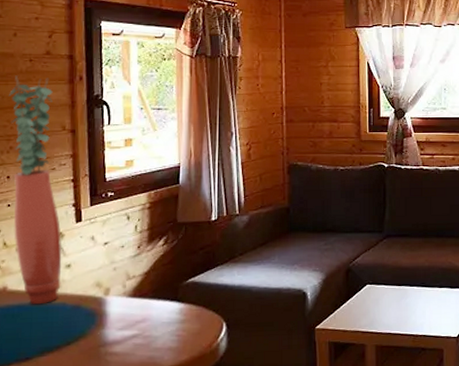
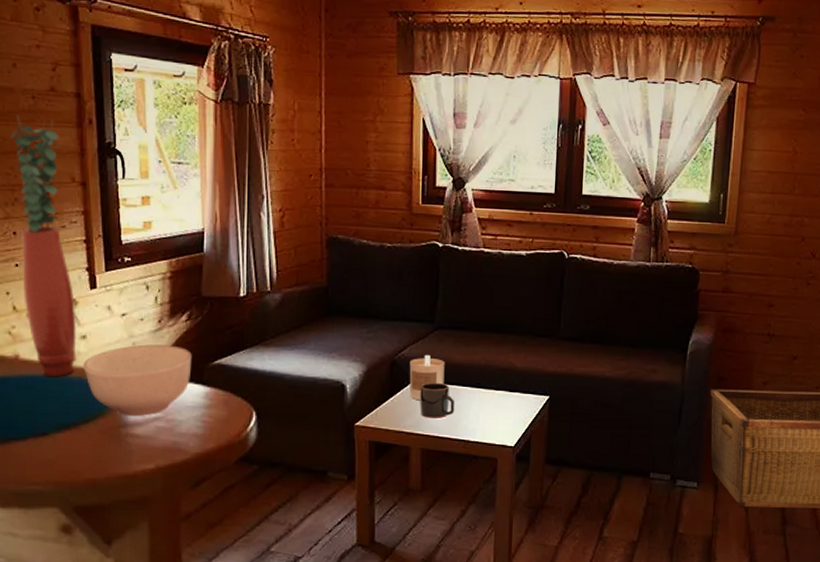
bowl: none [67,268,168,335] -> present [83,344,192,416]
candle: none [363,260,394,302] -> present [409,354,445,401]
mug: none [373,284,404,318] -> present [420,382,455,420]

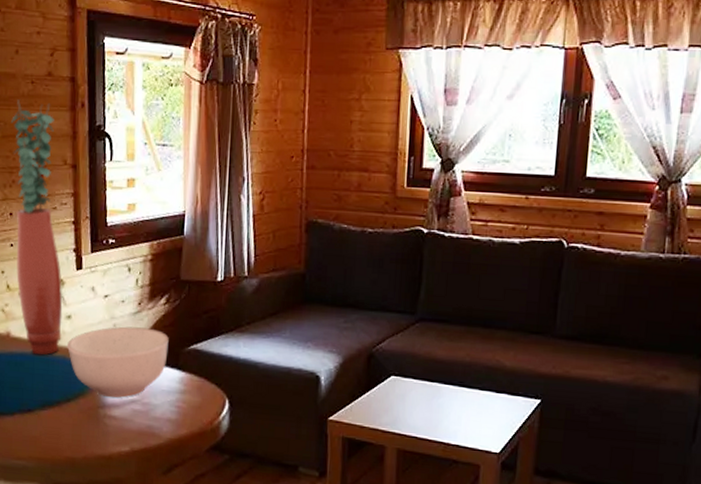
candle: present [409,354,445,401] -> none [387,348,426,398]
mug: present [420,382,455,420] -> none [397,378,436,419]

